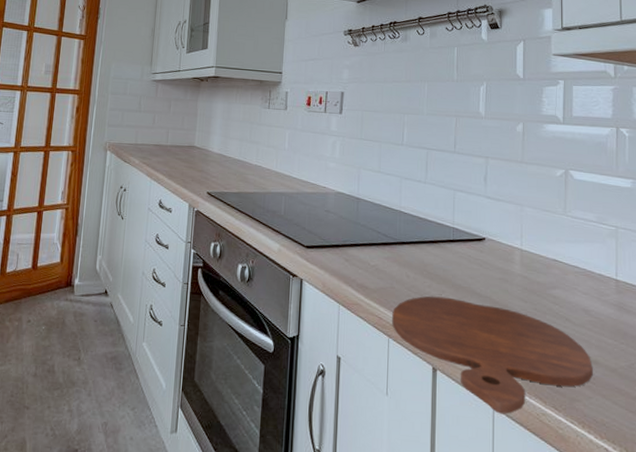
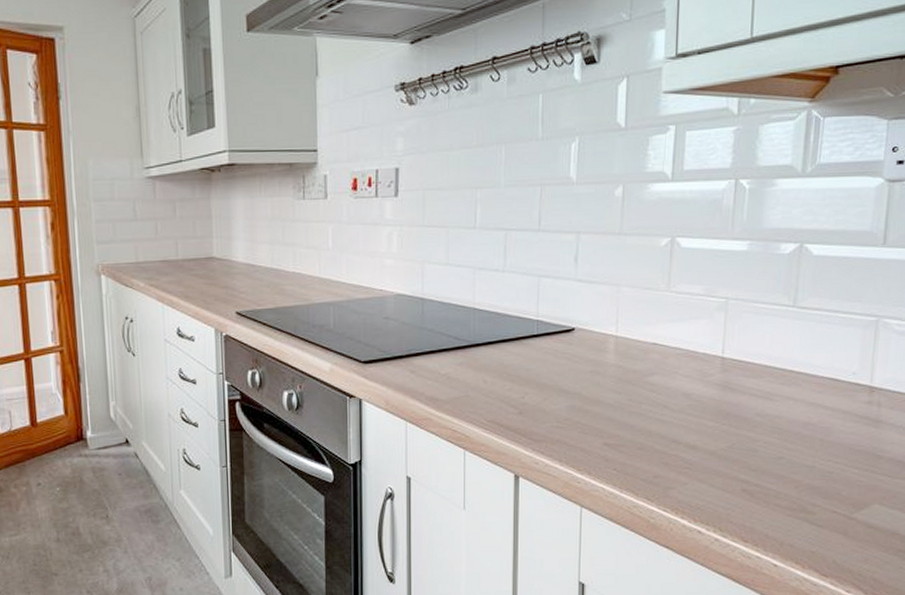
cutting board: present [391,296,593,415] -> none [467,399,690,512]

